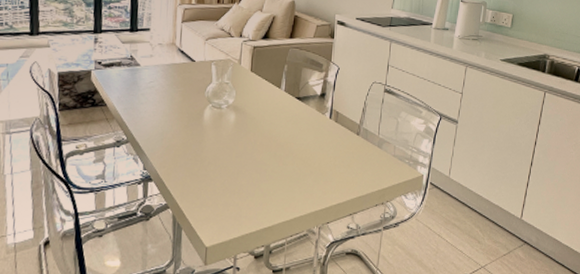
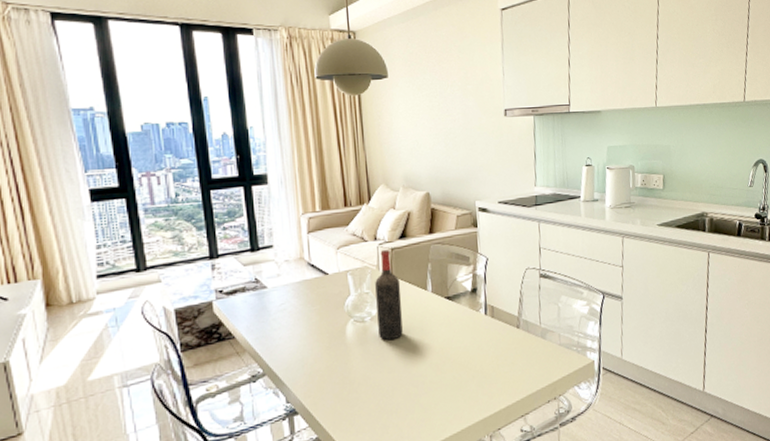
wine bottle: none [232,46,258,128] -> present [375,249,403,340]

